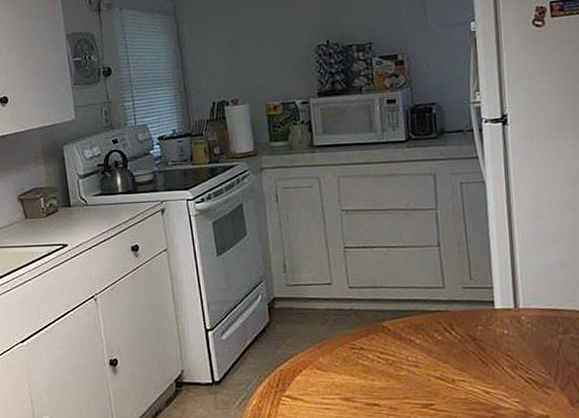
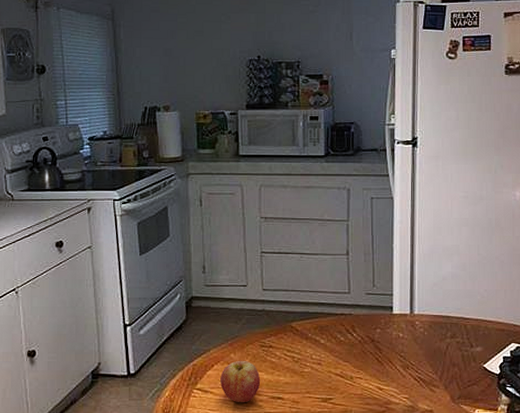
fruit: none [310,364,354,411] -> present [220,360,261,403]

